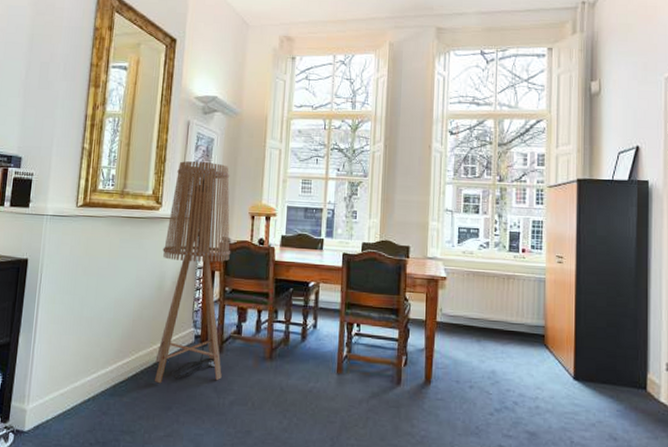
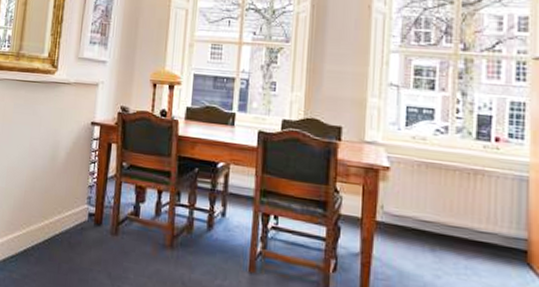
floor lamp: present [155,161,231,384] -> none [46,22,131,265]

